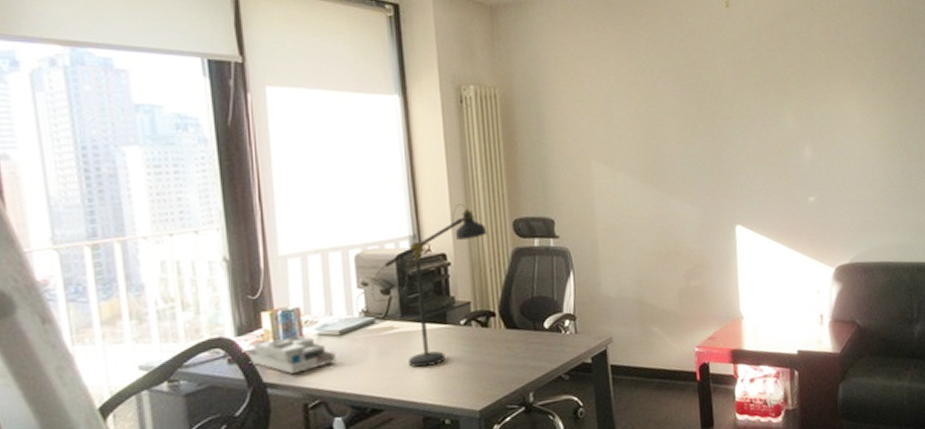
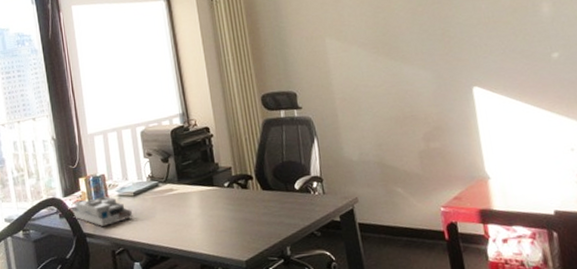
desk lamp: present [370,204,487,367] -> none [154,84,241,223]

